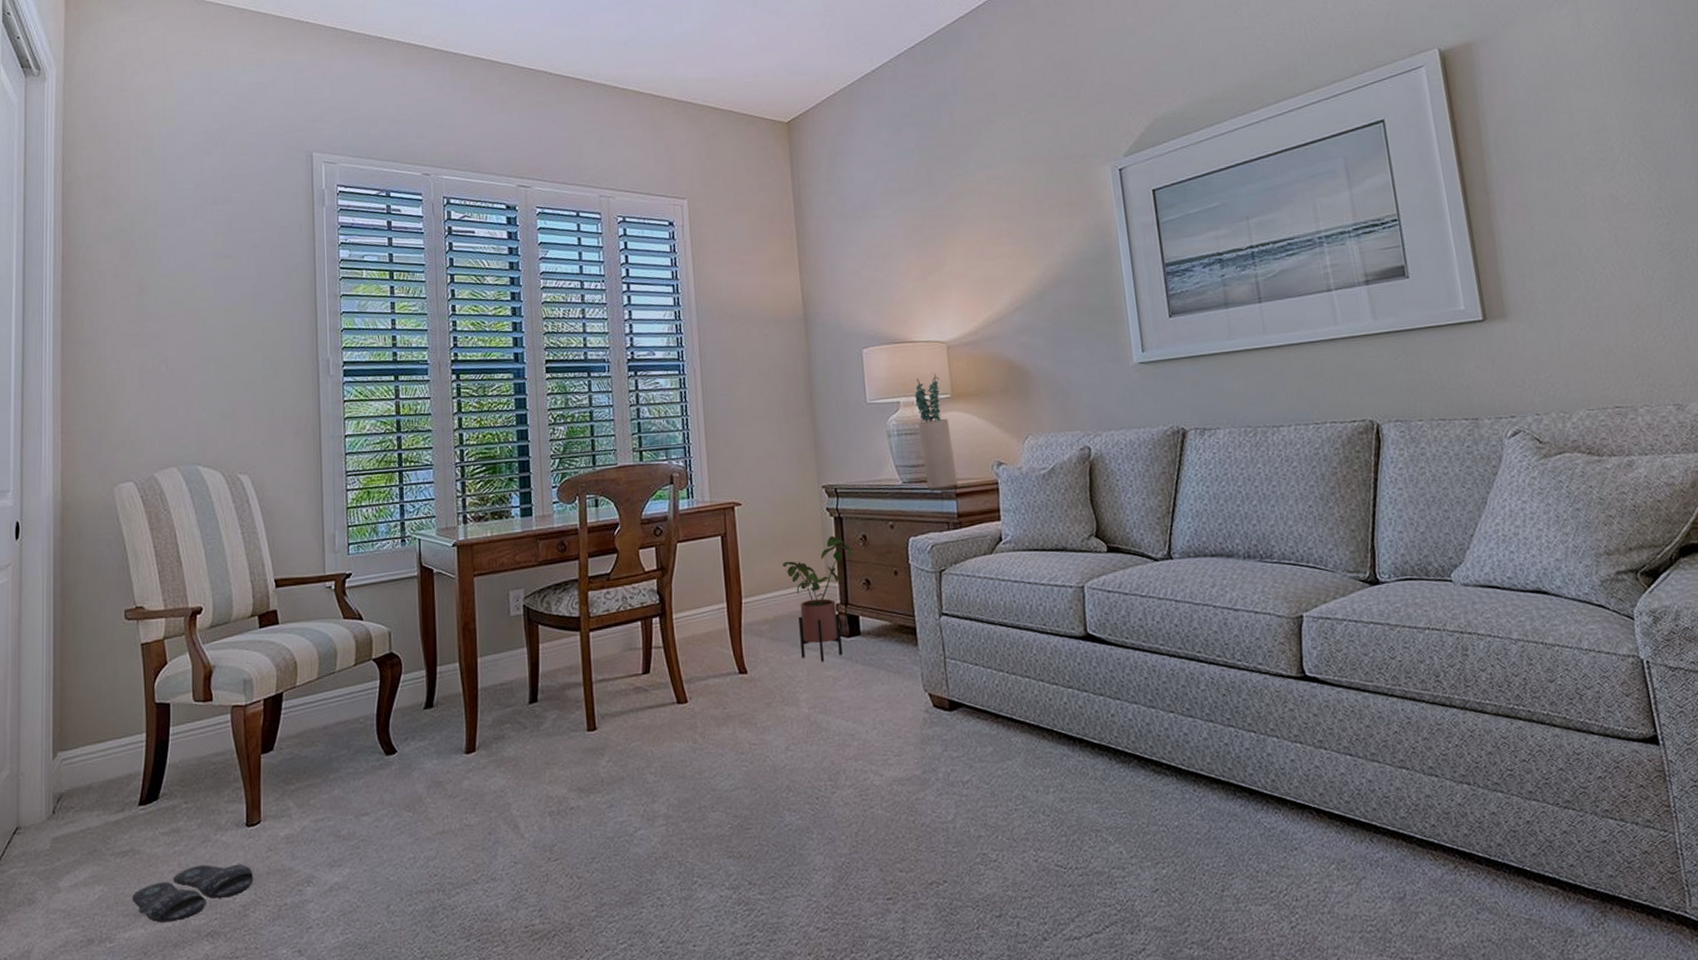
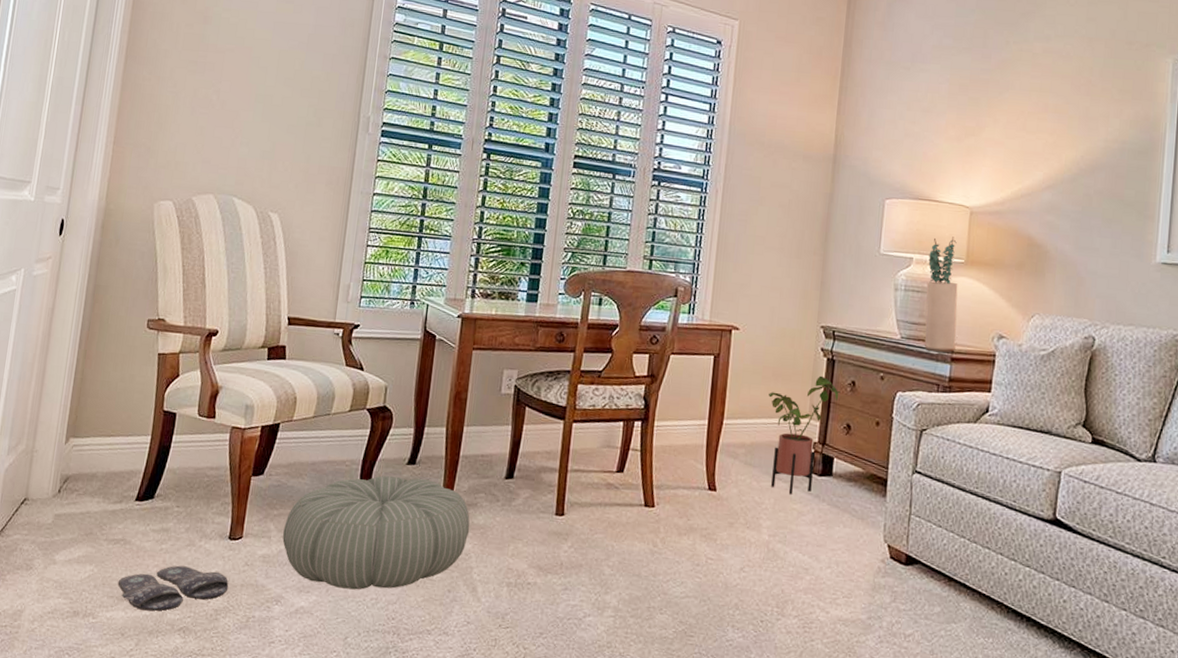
pouf: none [304,721,501,855] -> present [282,476,470,590]

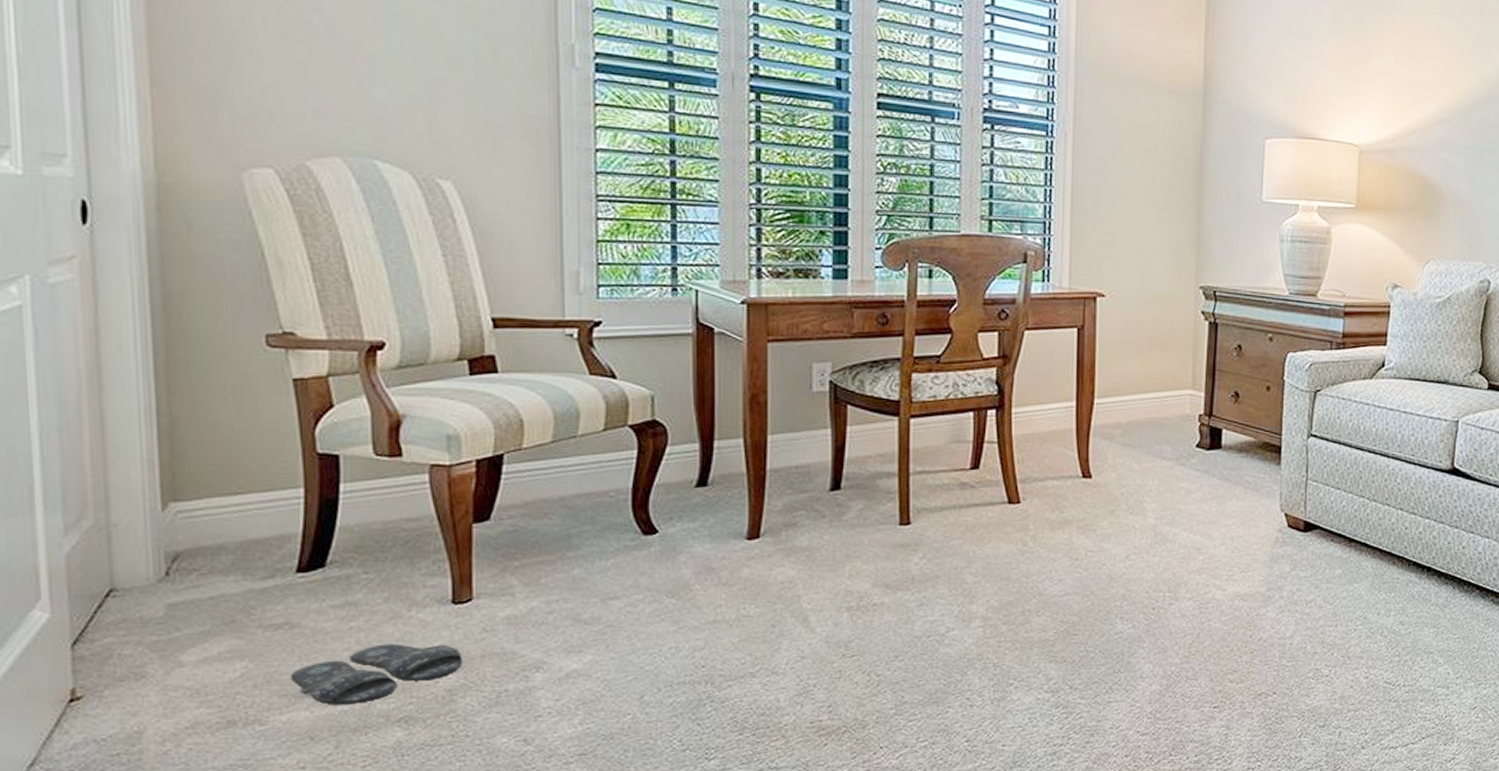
pouf: present [282,476,470,590] -> none [532,503,791,641]
house plant: present [769,375,841,495] -> none [1145,341,1226,473]
vase: present [924,236,958,354] -> none [1314,179,1349,308]

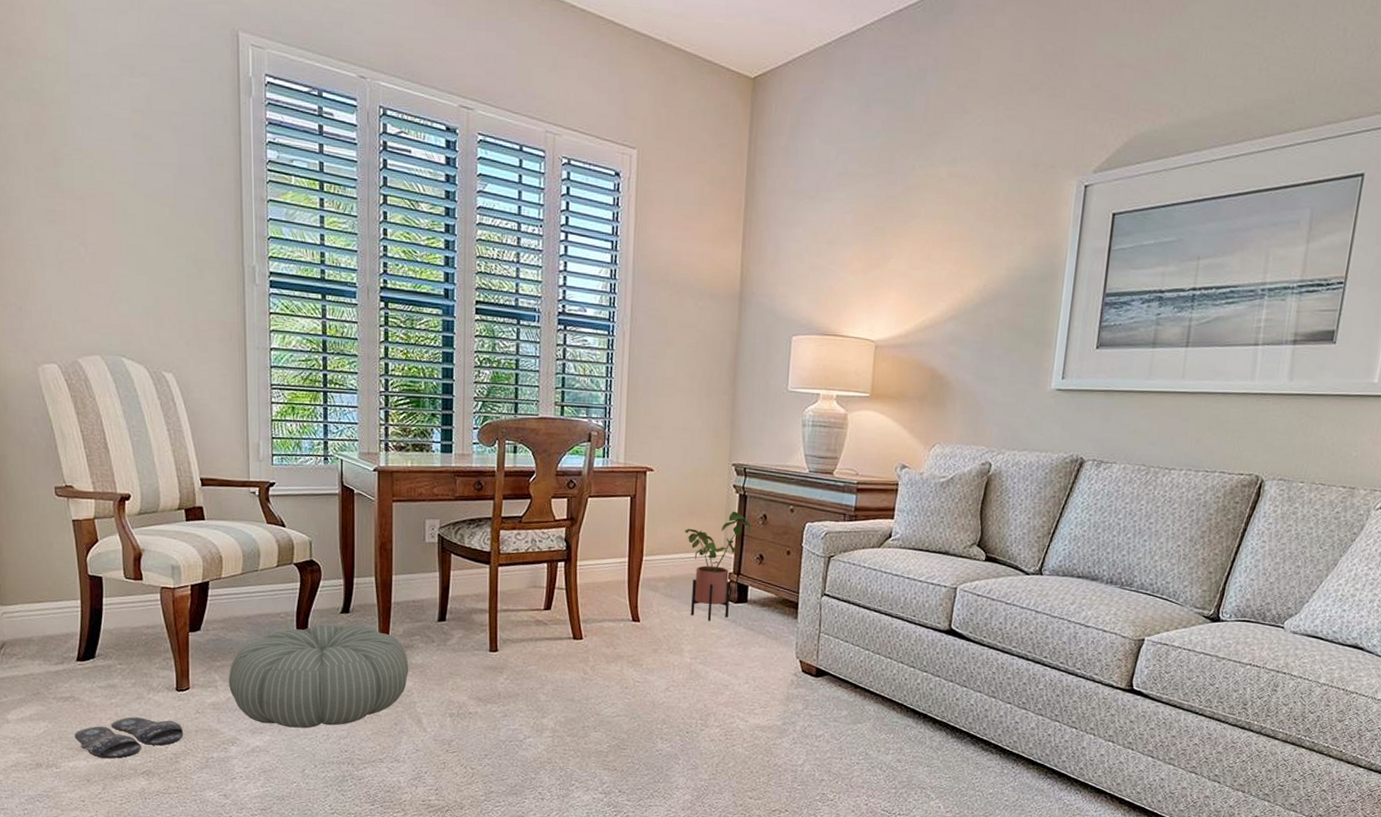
pouf: none [532,503,791,641] -> present [229,625,409,729]
house plant: none [1145,341,1226,473] -> present [685,511,753,621]

